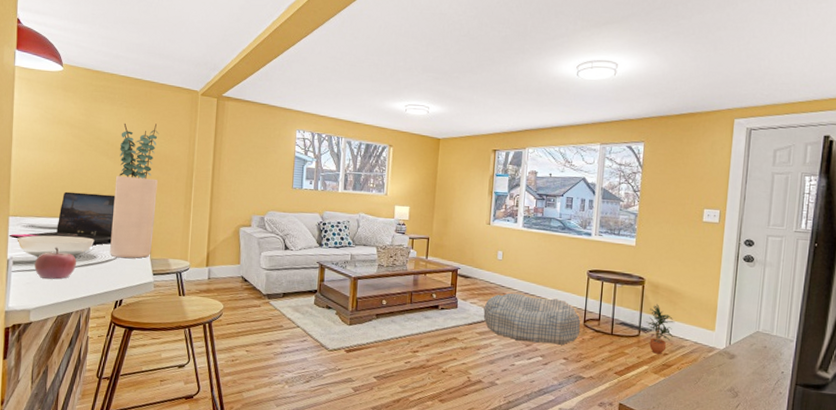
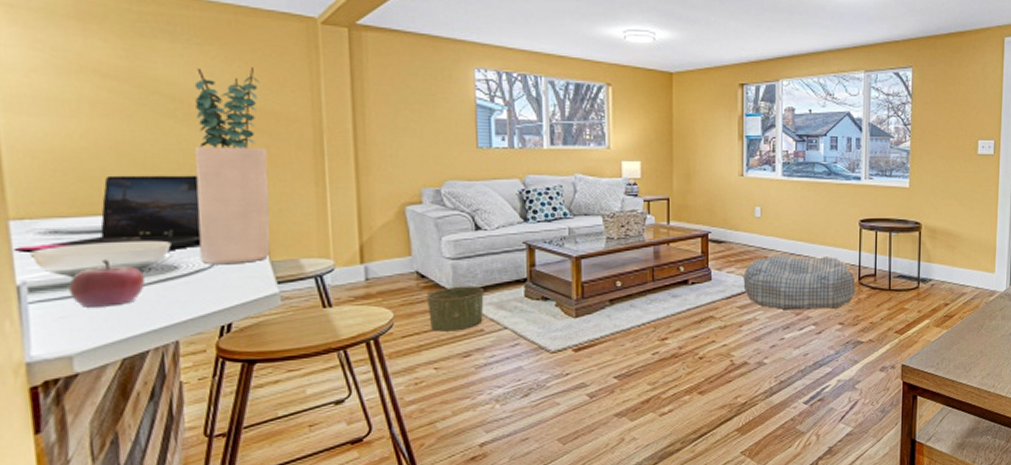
basket: none [246,290,286,325] -> present [426,285,484,332]
potted plant: present [646,304,675,354] -> none [925,250,955,305]

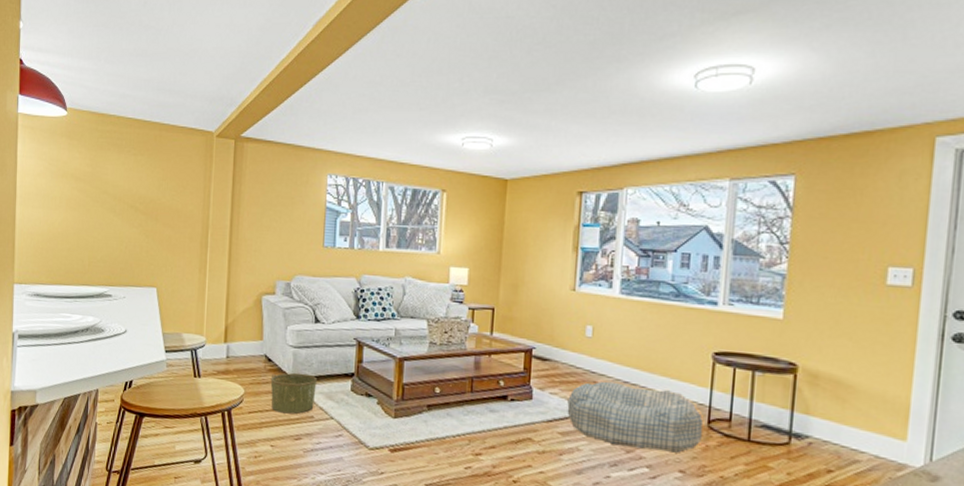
laptop: present [13,175,202,254] -> none [14,255,124,317]
bowl: present [29,240,171,278] -> none [22,305,102,331]
fruit: present [68,259,145,307] -> none [40,318,83,356]
vase: present [194,67,270,265] -> none [118,173,170,333]

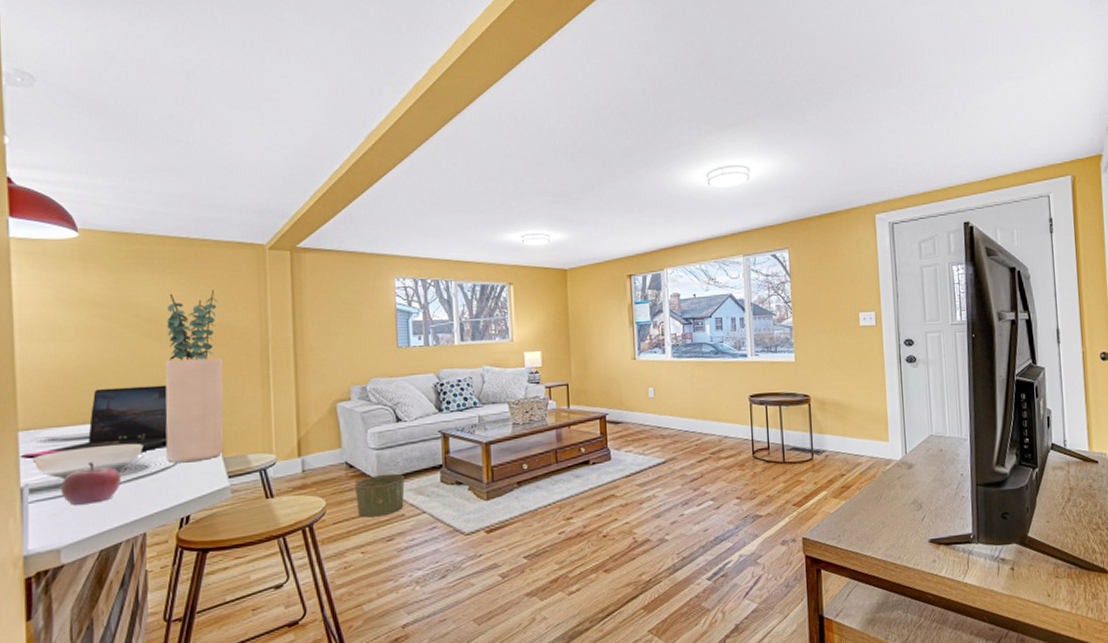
laptop: none [14,255,124,317] -> present [20,385,168,460]
bowl: none [22,305,102,331] -> present [32,443,143,479]
fruit: none [40,318,83,356] -> present [61,461,121,505]
vase: none [118,173,170,333] -> present [165,290,224,464]
dog bed: present [567,381,703,453] -> none [641,432,751,487]

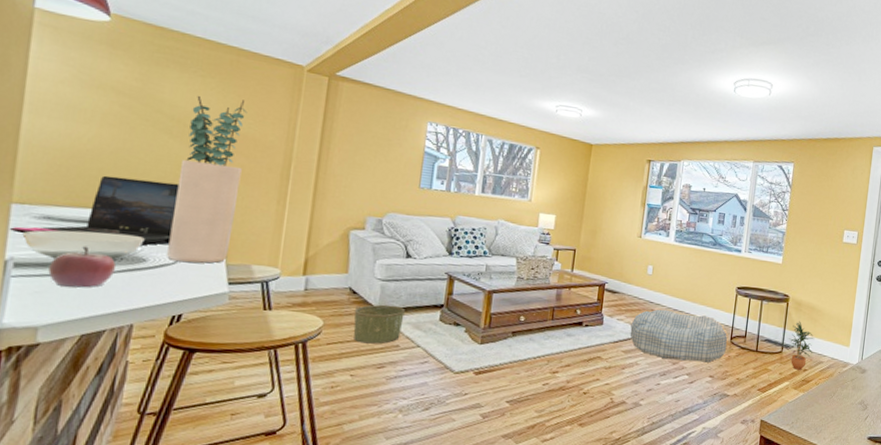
dog bed: none [641,432,751,487] -> present [630,309,727,363]
potted plant: none [818,421,848,476] -> present [789,321,815,370]

